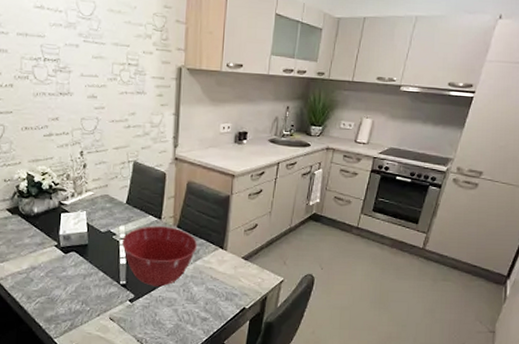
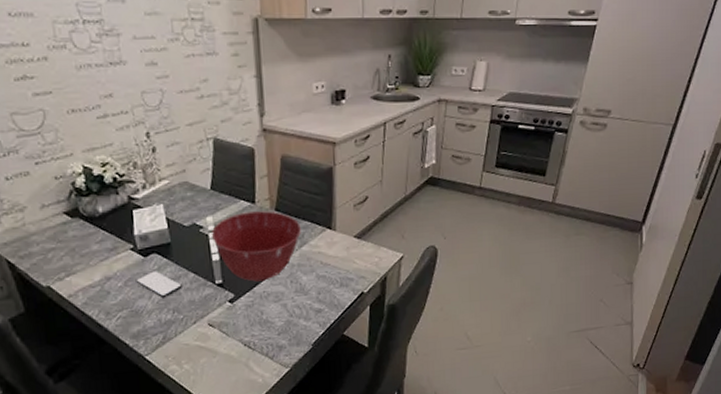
smartphone: none [55,266,92,291] -> present [135,271,182,299]

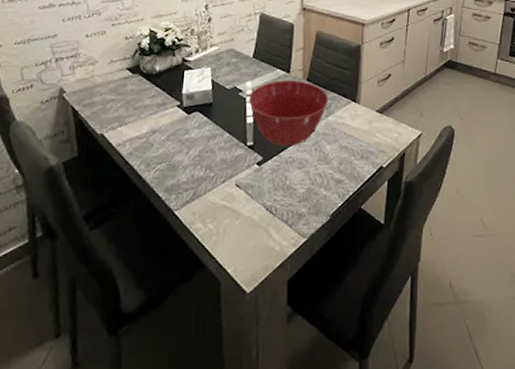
smartphone: present [135,271,182,299] -> none [177,128,217,155]

